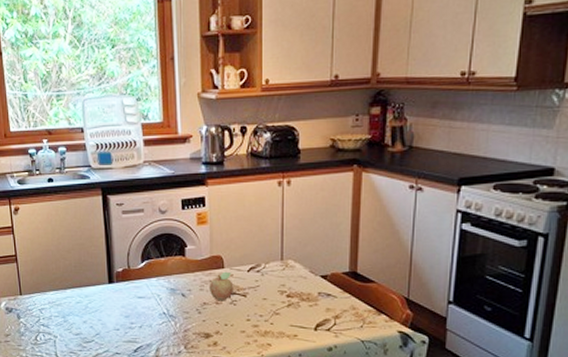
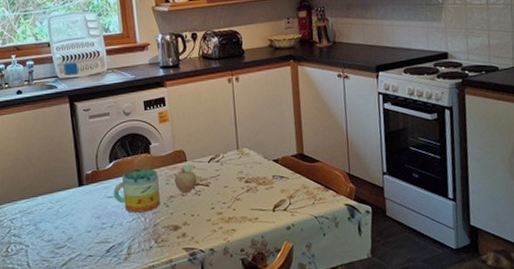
mug: none [144,272,192,317] -> present [113,168,160,213]

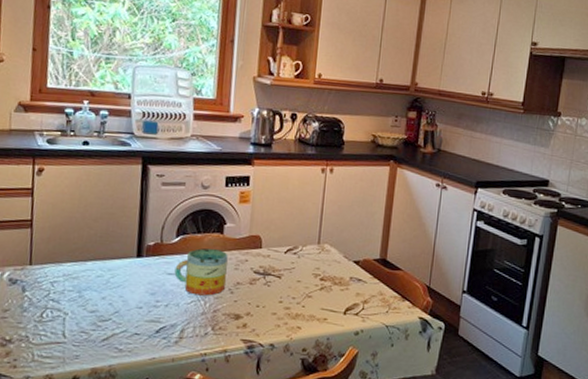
fruit: present [174,164,197,193] -> none [244,251,270,282]

